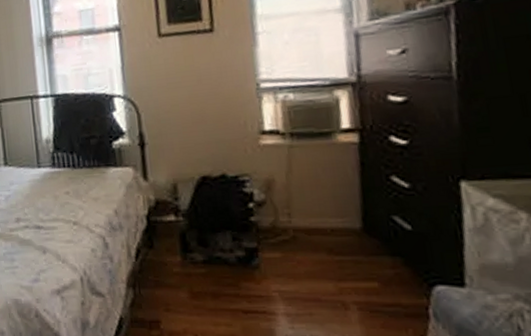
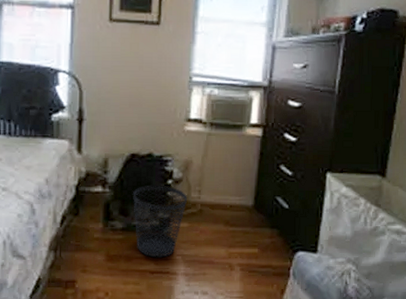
wastebasket: none [209,209,276,295] -> present [132,185,188,258]

